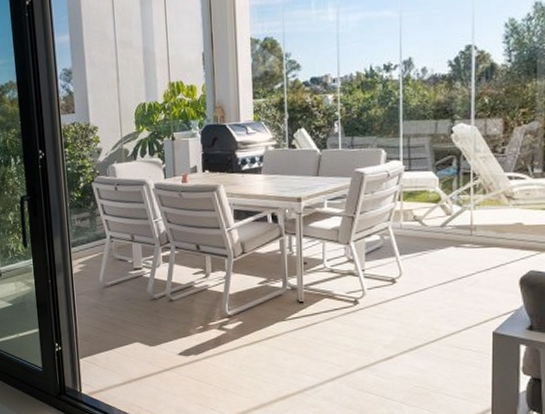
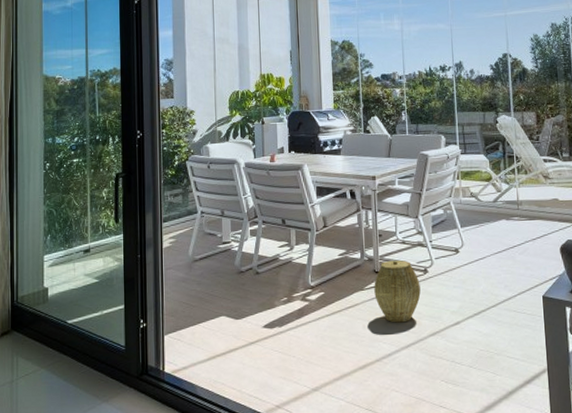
woven basket: none [297,290,349,355] -> present [374,260,421,323]

